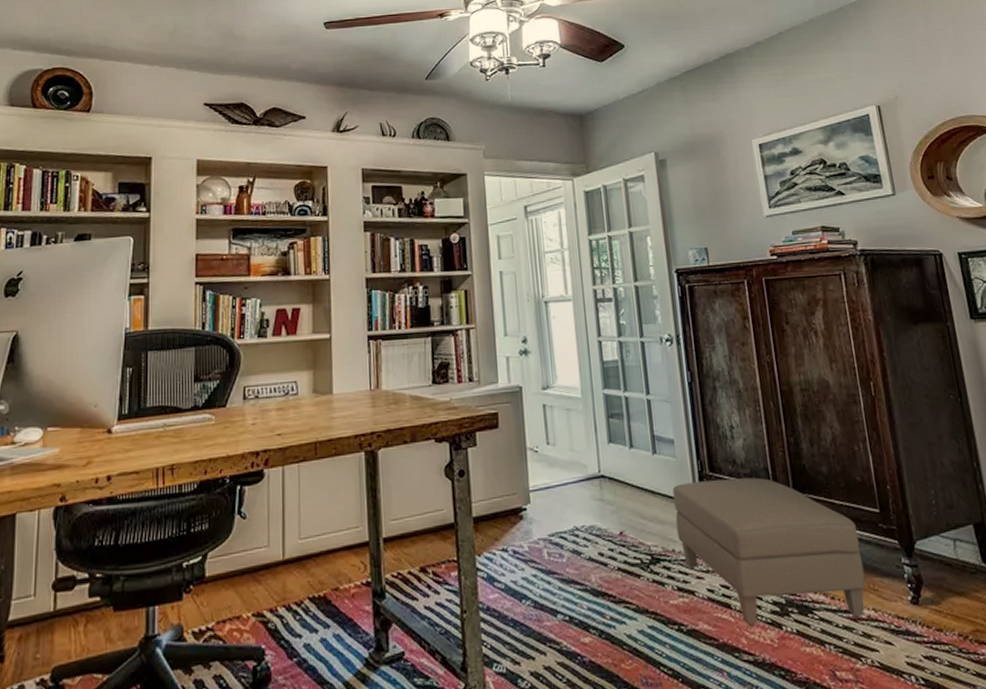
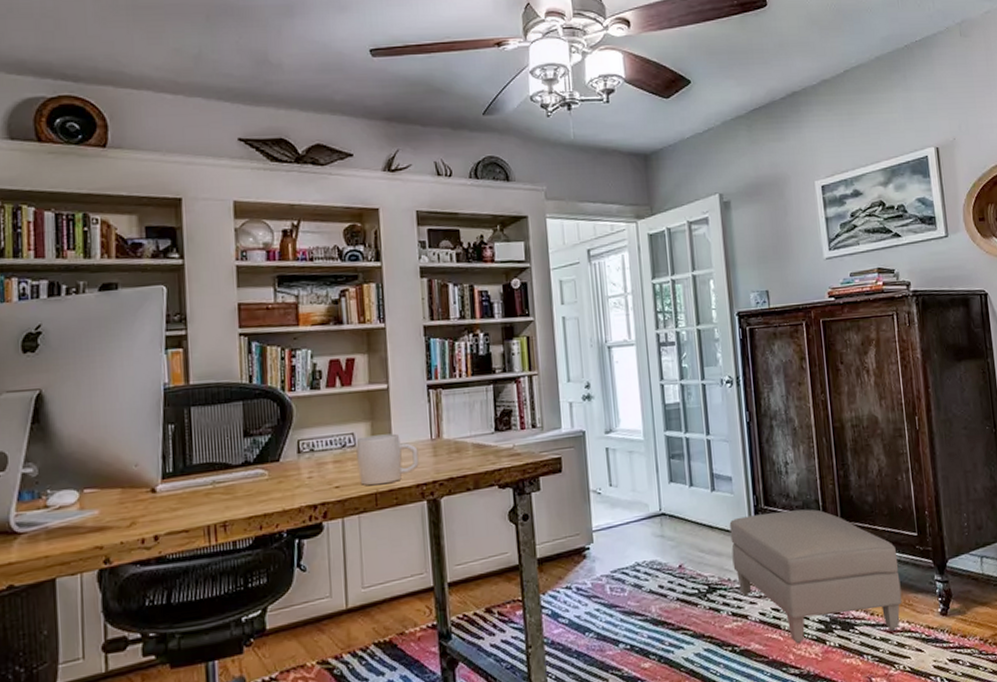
mug: none [298,383,358,435] -> present [356,433,419,486]

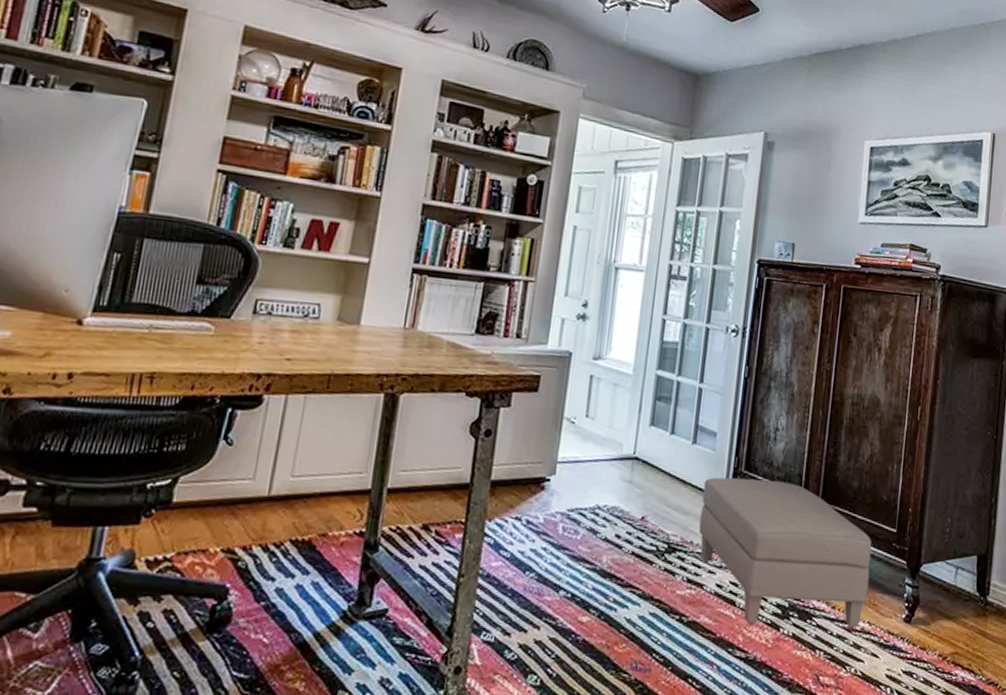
mug: present [356,433,419,486] -> none [315,310,387,367]

